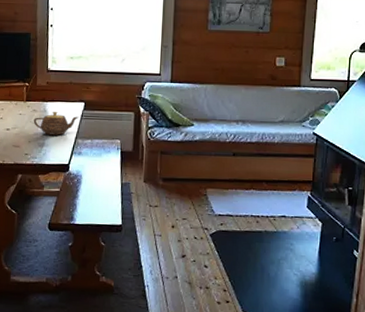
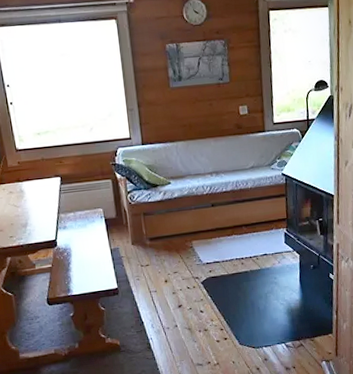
teapot: present [33,112,78,136] -> none [11,190,57,215]

